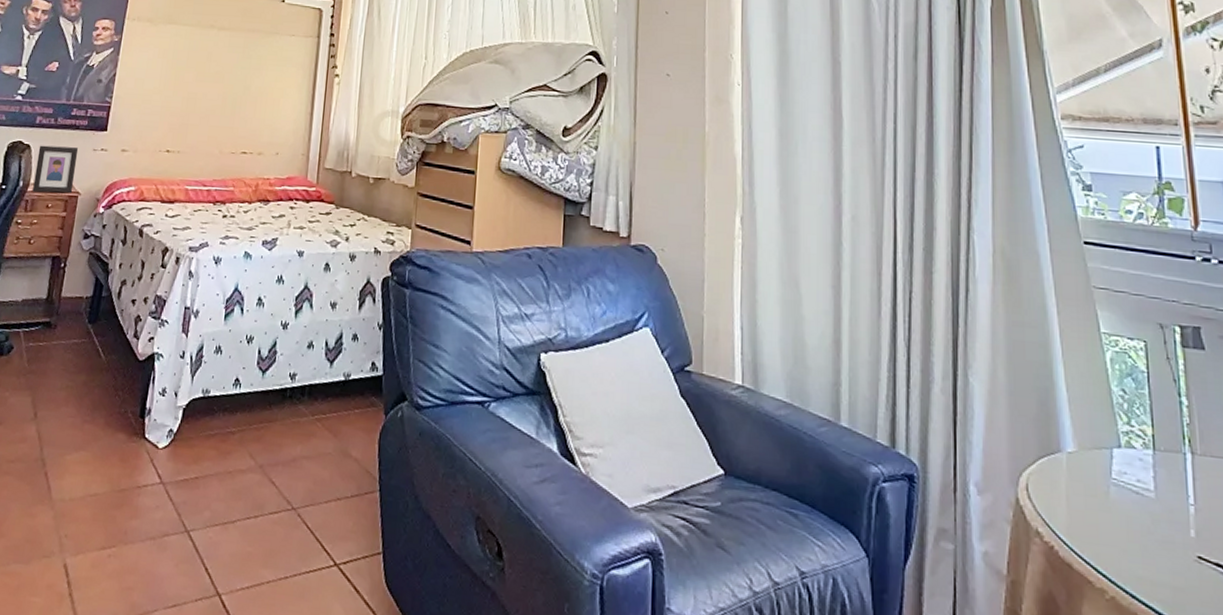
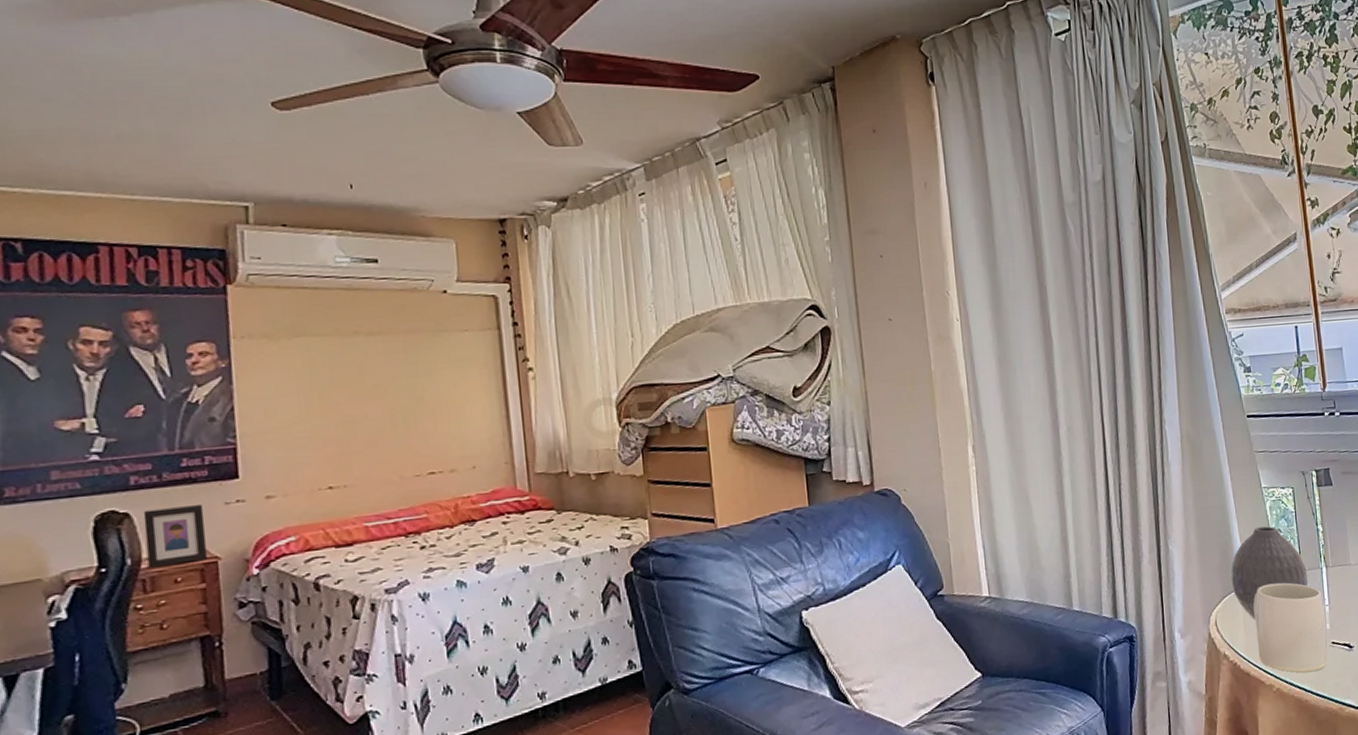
vase: none [1051,380,1165,498] -> present [1230,526,1309,621]
mug: none [1081,455,1191,590] -> present [1253,582,1327,673]

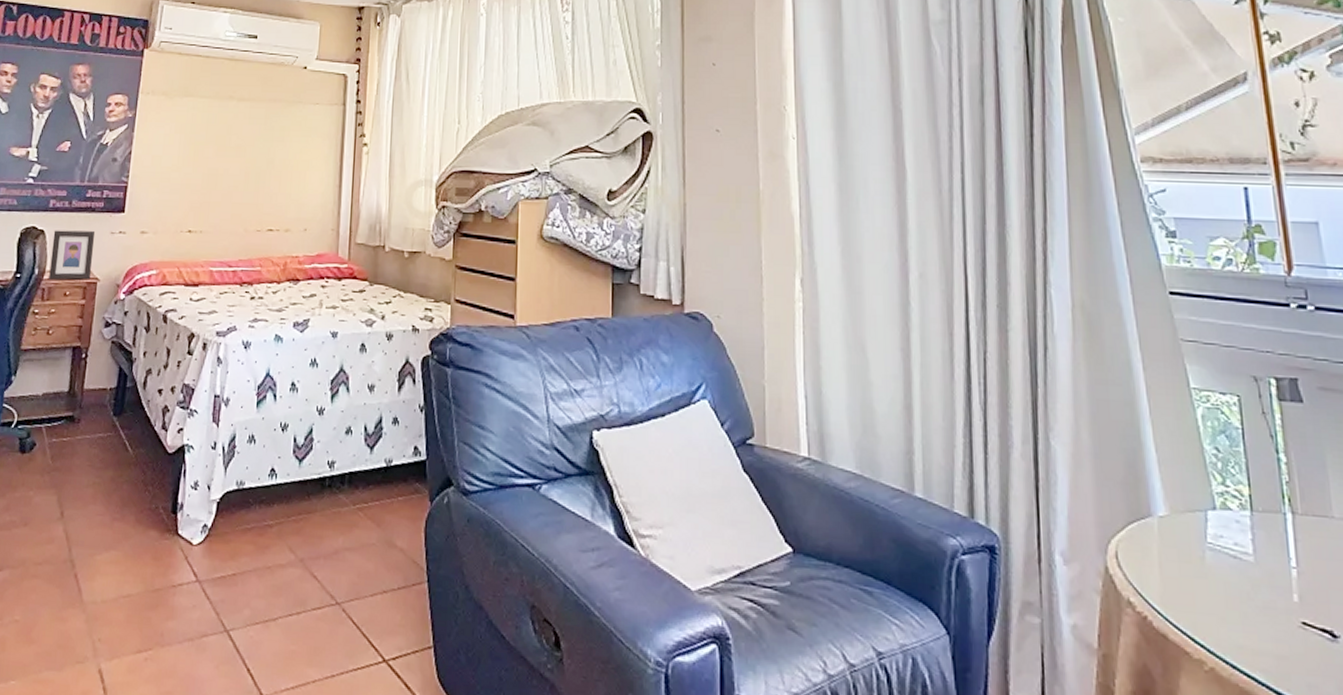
vase: present [1230,526,1309,621] -> none [1140,439,1263,565]
mug: present [1253,582,1327,673] -> none [1174,518,1294,659]

